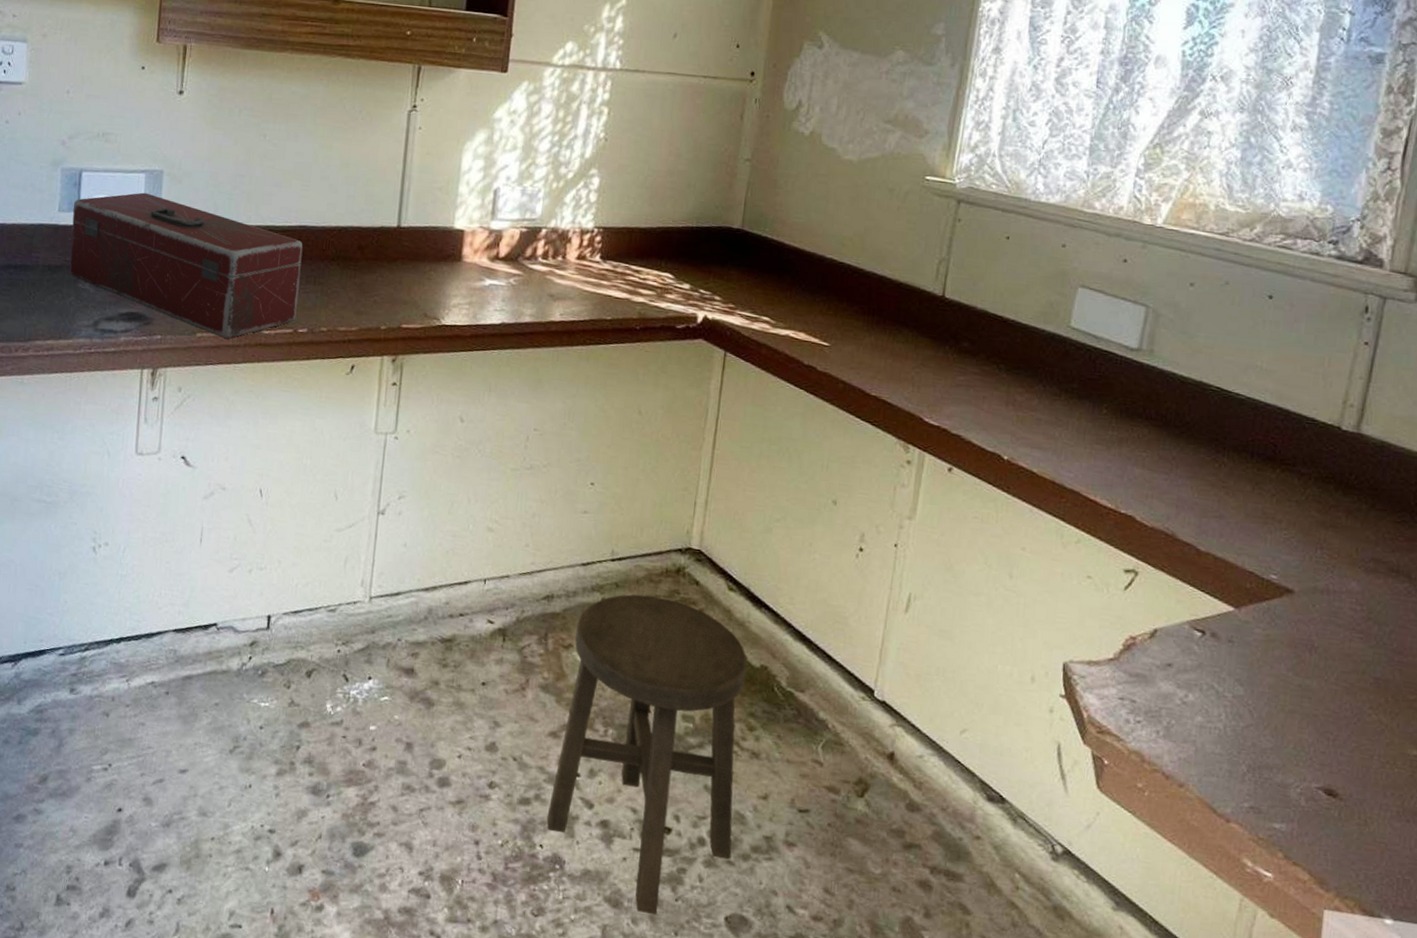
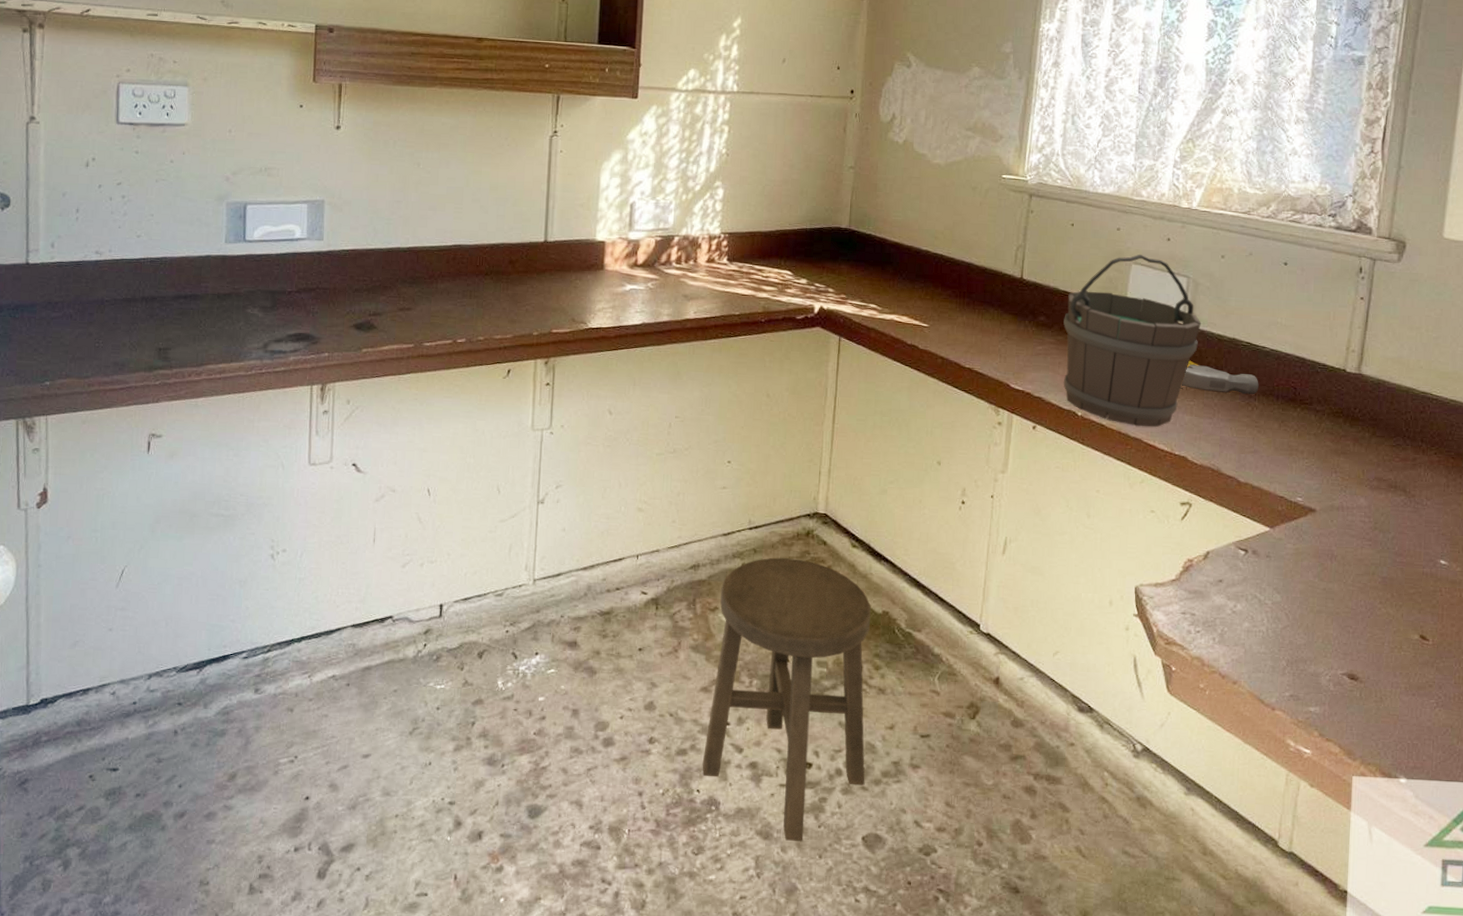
toolbox: present [69,192,303,340] -> none [238,221,459,353]
wooden bucket: none [987,276,1161,479] -> present [1063,254,1201,427]
hammer: none [1132,404,1230,450] -> present [1181,360,1259,395]

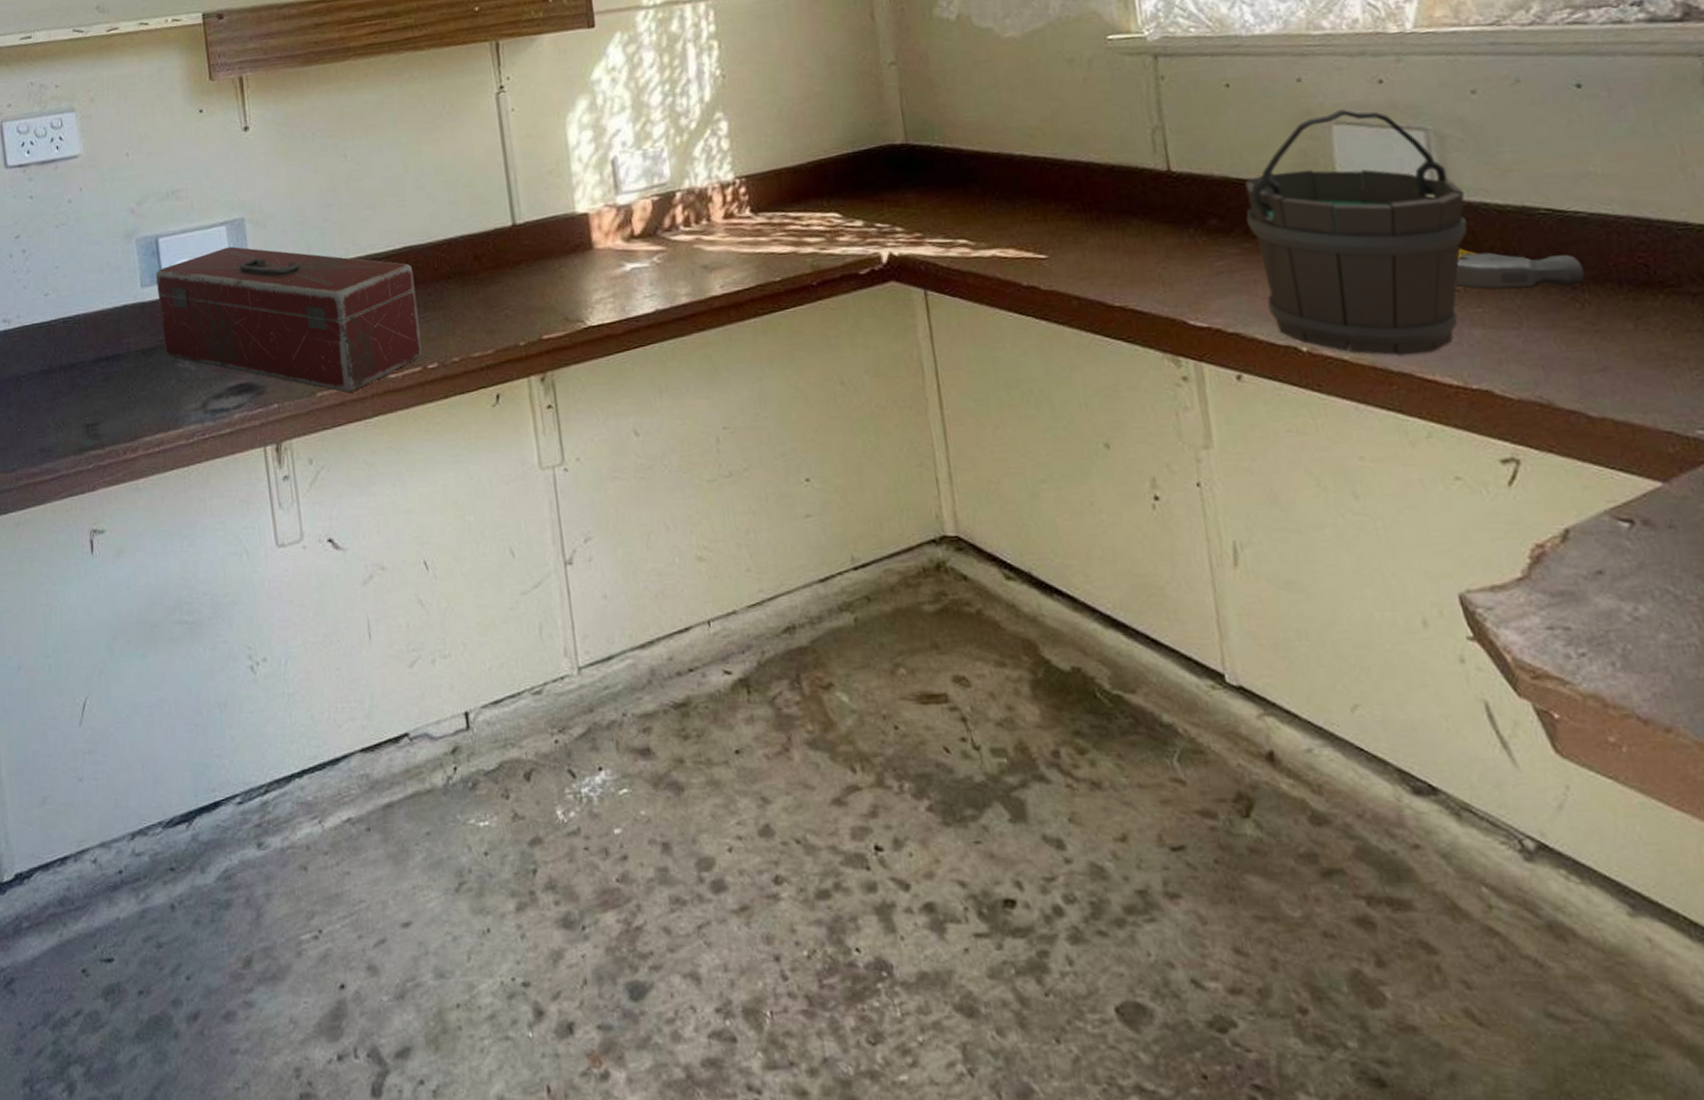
toolbox: none [238,221,459,353] -> present [155,246,423,394]
stool: present [702,557,871,842] -> none [831,604,1102,1019]

